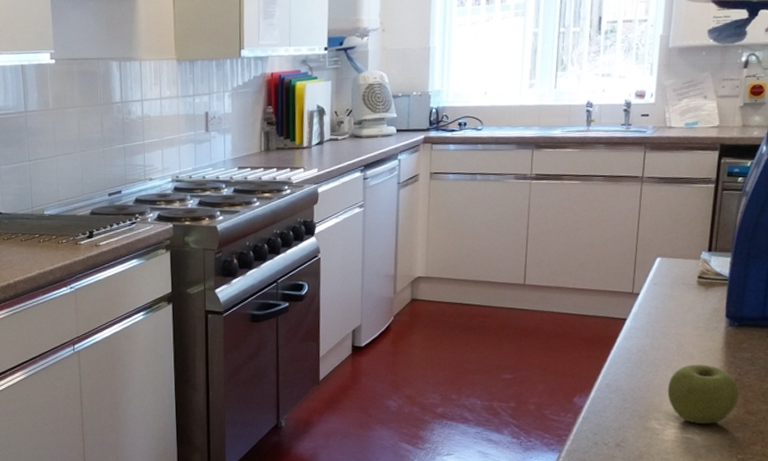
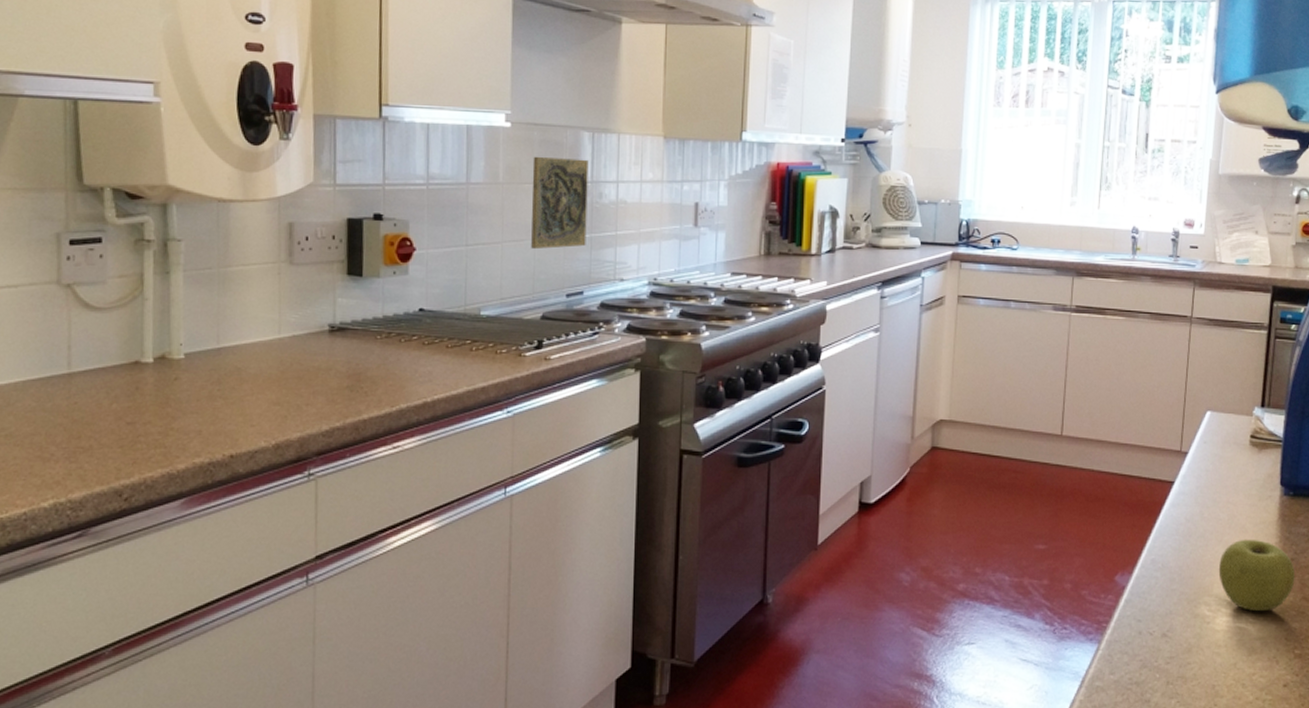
decorative tile: none [74,84,121,160] -> present [531,156,589,250]

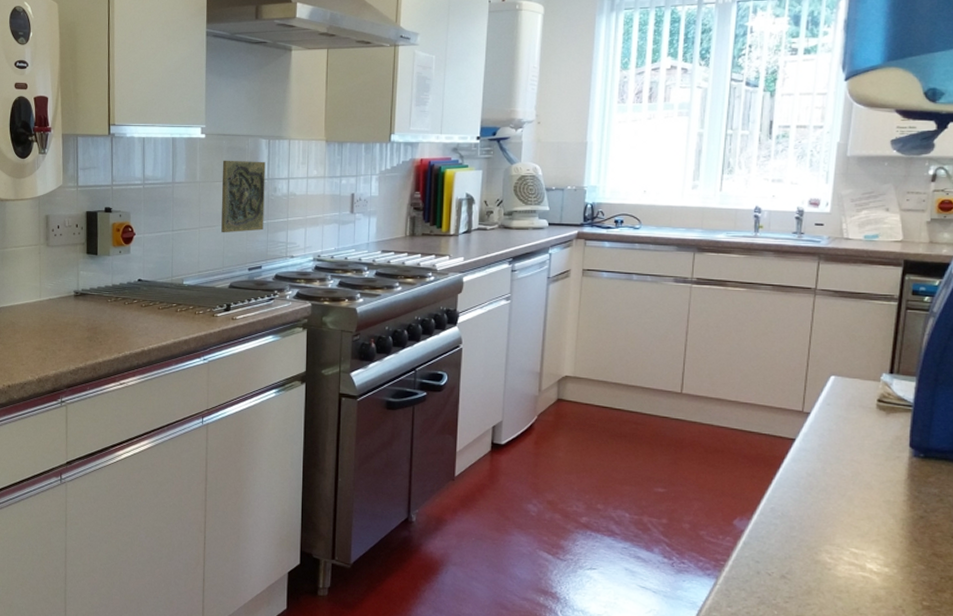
apple: present [1218,539,1295,612] -> none [841,495,924,564]

